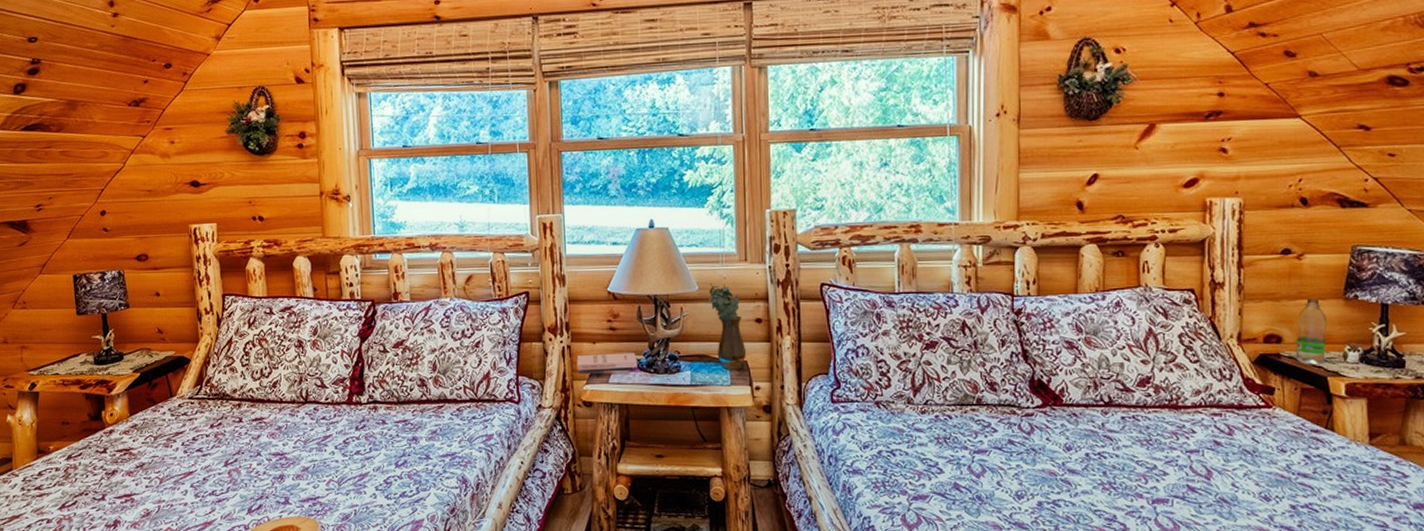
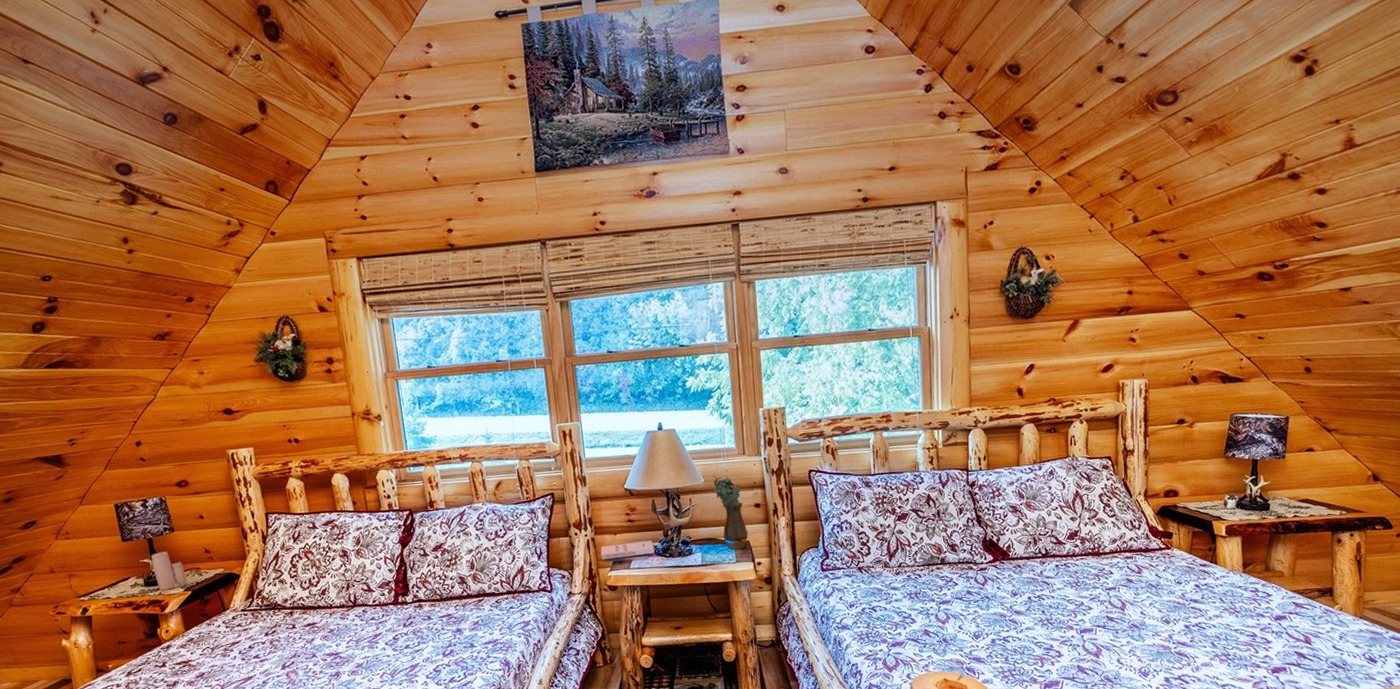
candle: none [103,328,137,370] -> present [151,551,188,591]
bottle: present [1295,298,1328,365] -> none [1188,458,1212,513]

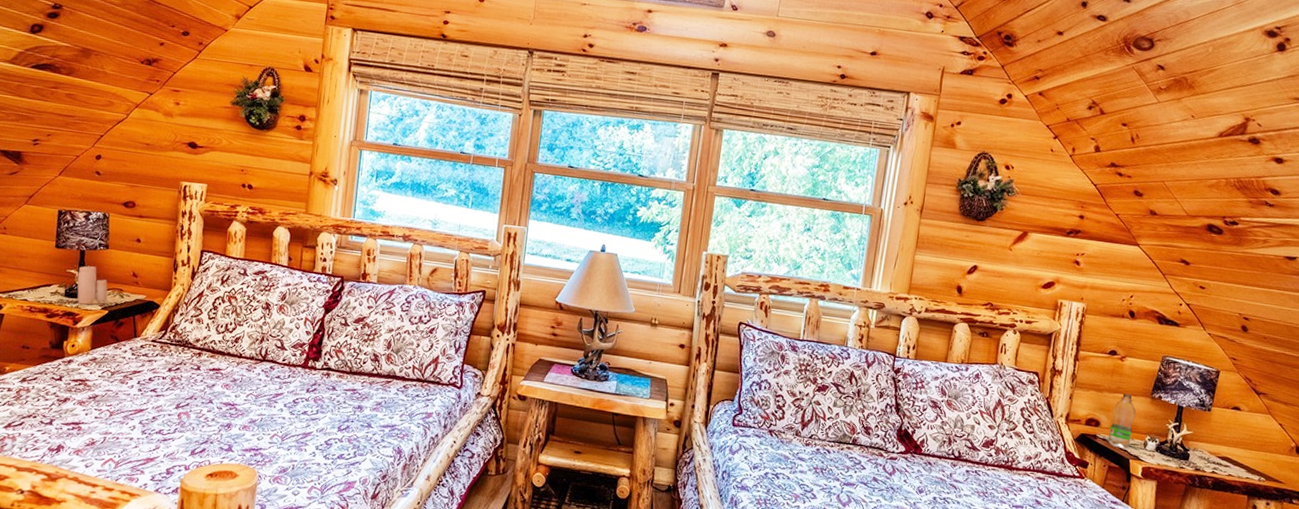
books: present [600,541,656,562] -> none [517,353,574,377]
vase: present [713,475,749,550] -> none [641,307,669,387]
bottle: none [1188,458,1212,513] -> present [1108,393,1136,449]

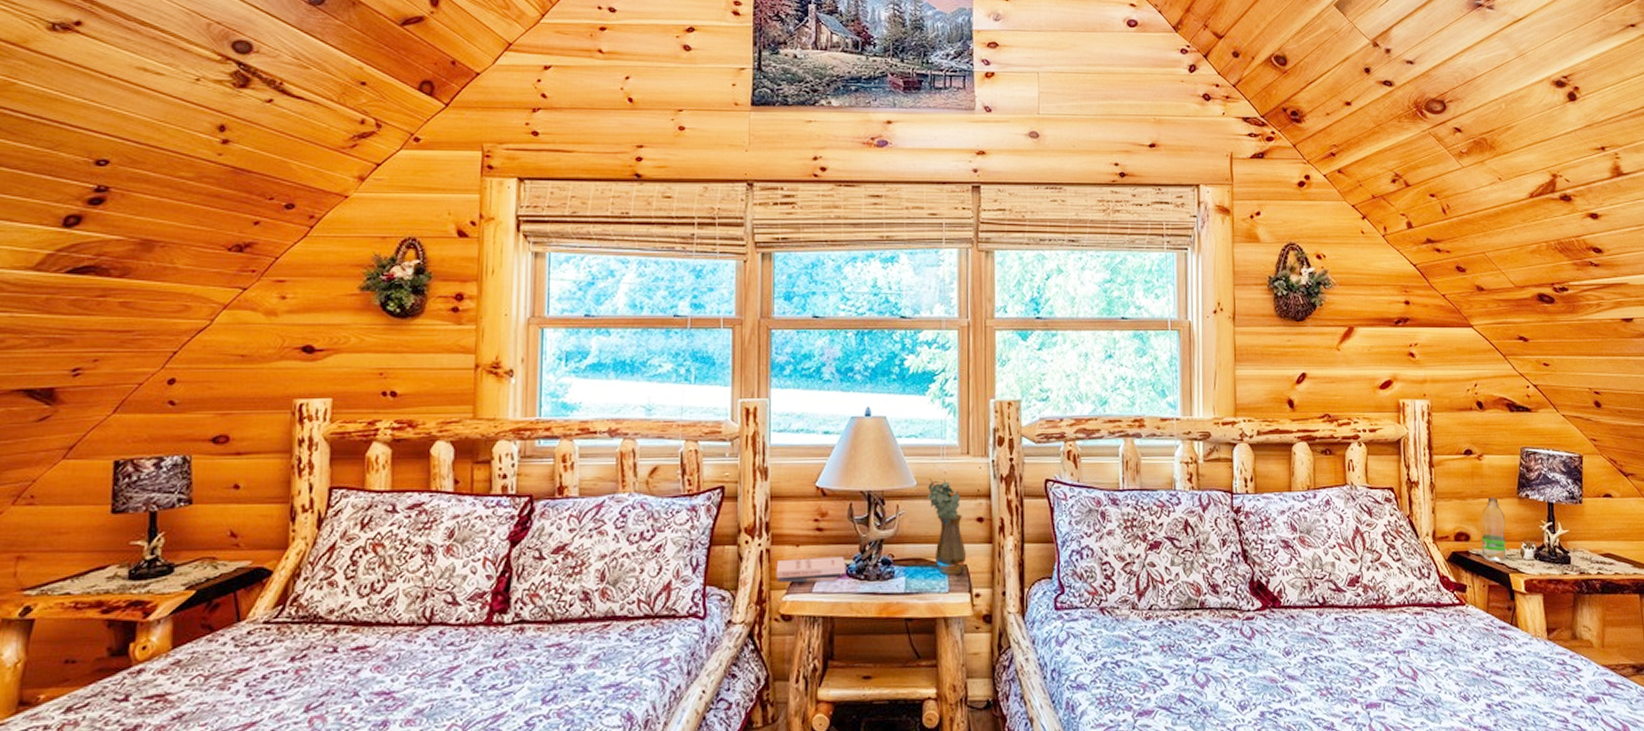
candle: present [77,264,108,305] -> none [146,530,194,587]
books: none [517,353,574,377] -> present [776,557,848,583]
vase: none [641,307,669,387] -> present [927,477,967,576]

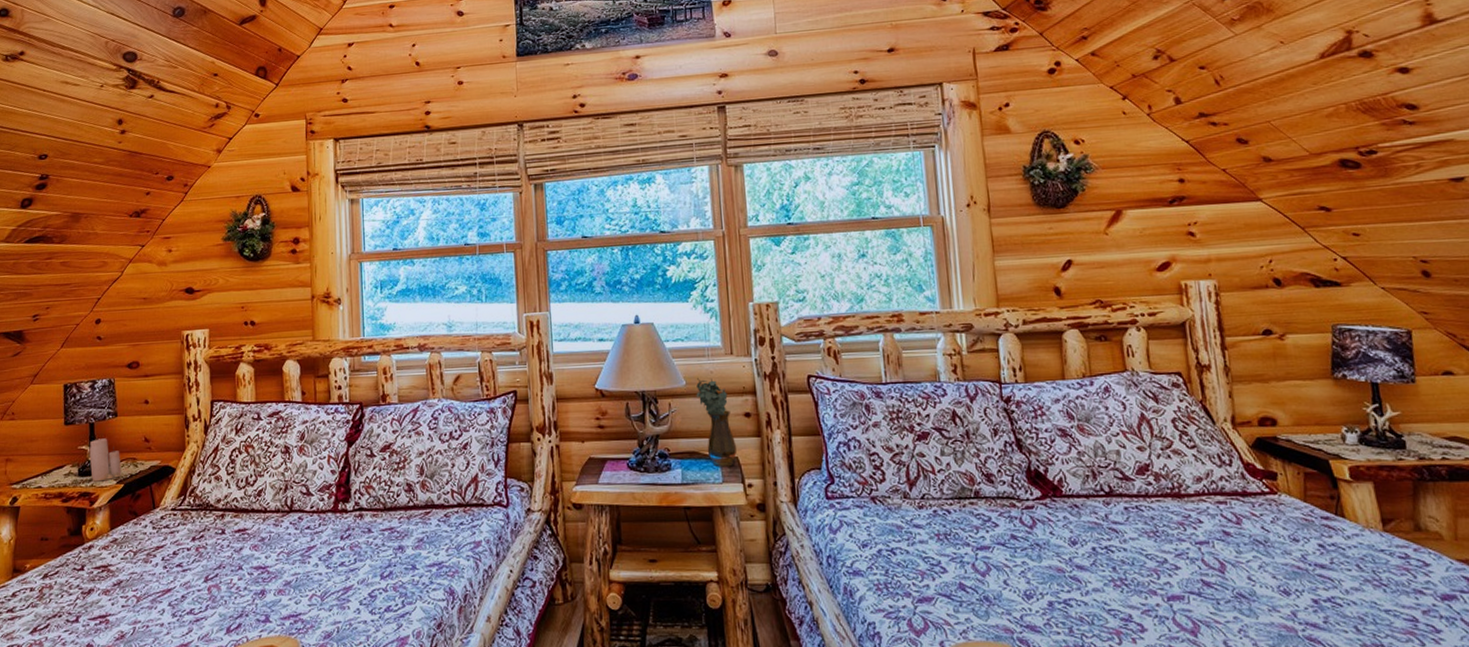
candle: none [146,530,194,587] -> present [89,437,122,482]
books: present [776,557,848,583] -> none [565,451,629,475]
bottle: present [1481,497,1507,562] -> none [1288,378,1323,448]

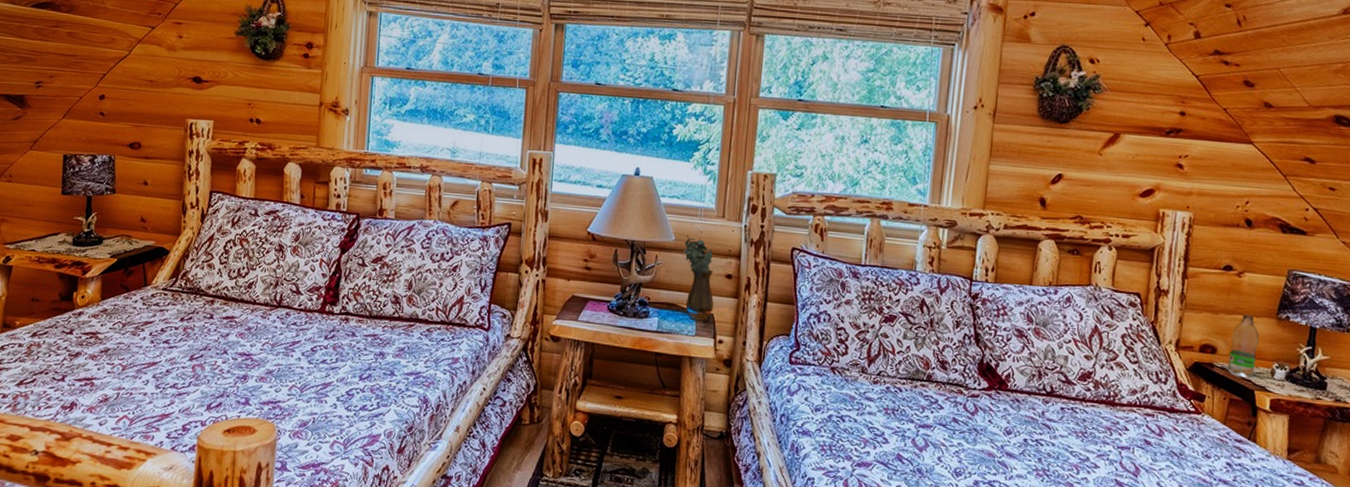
candle: present [89,437,122,482] -> none [84,211,116,253]
bottle: none [1288,378,1323,448] -> present [1227,314,1260,379]

